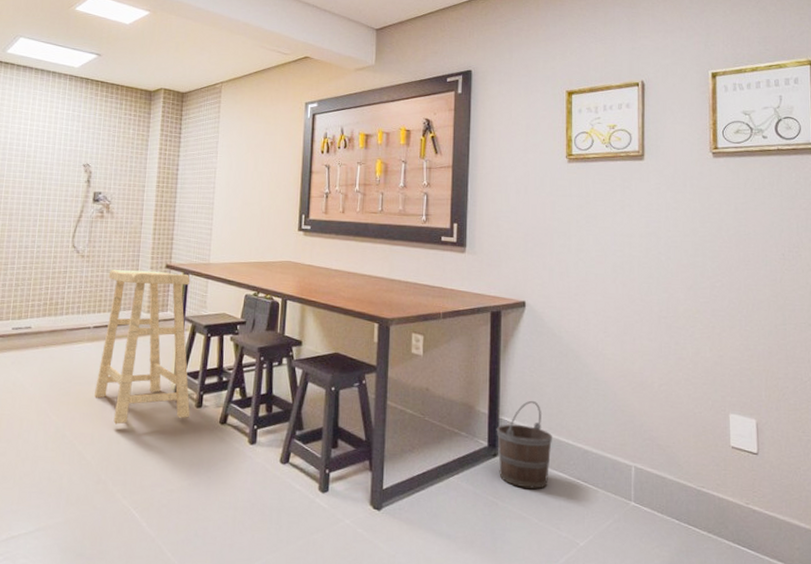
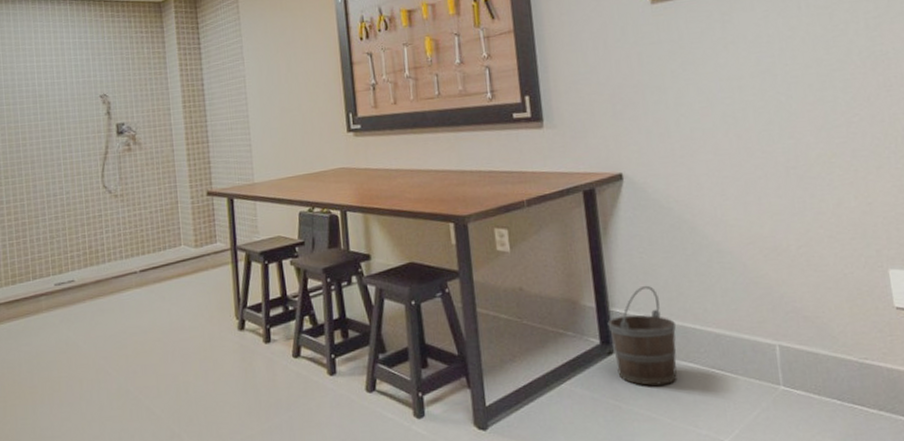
stool: present [93,270,191,425] -> none [146,199,260,373]

